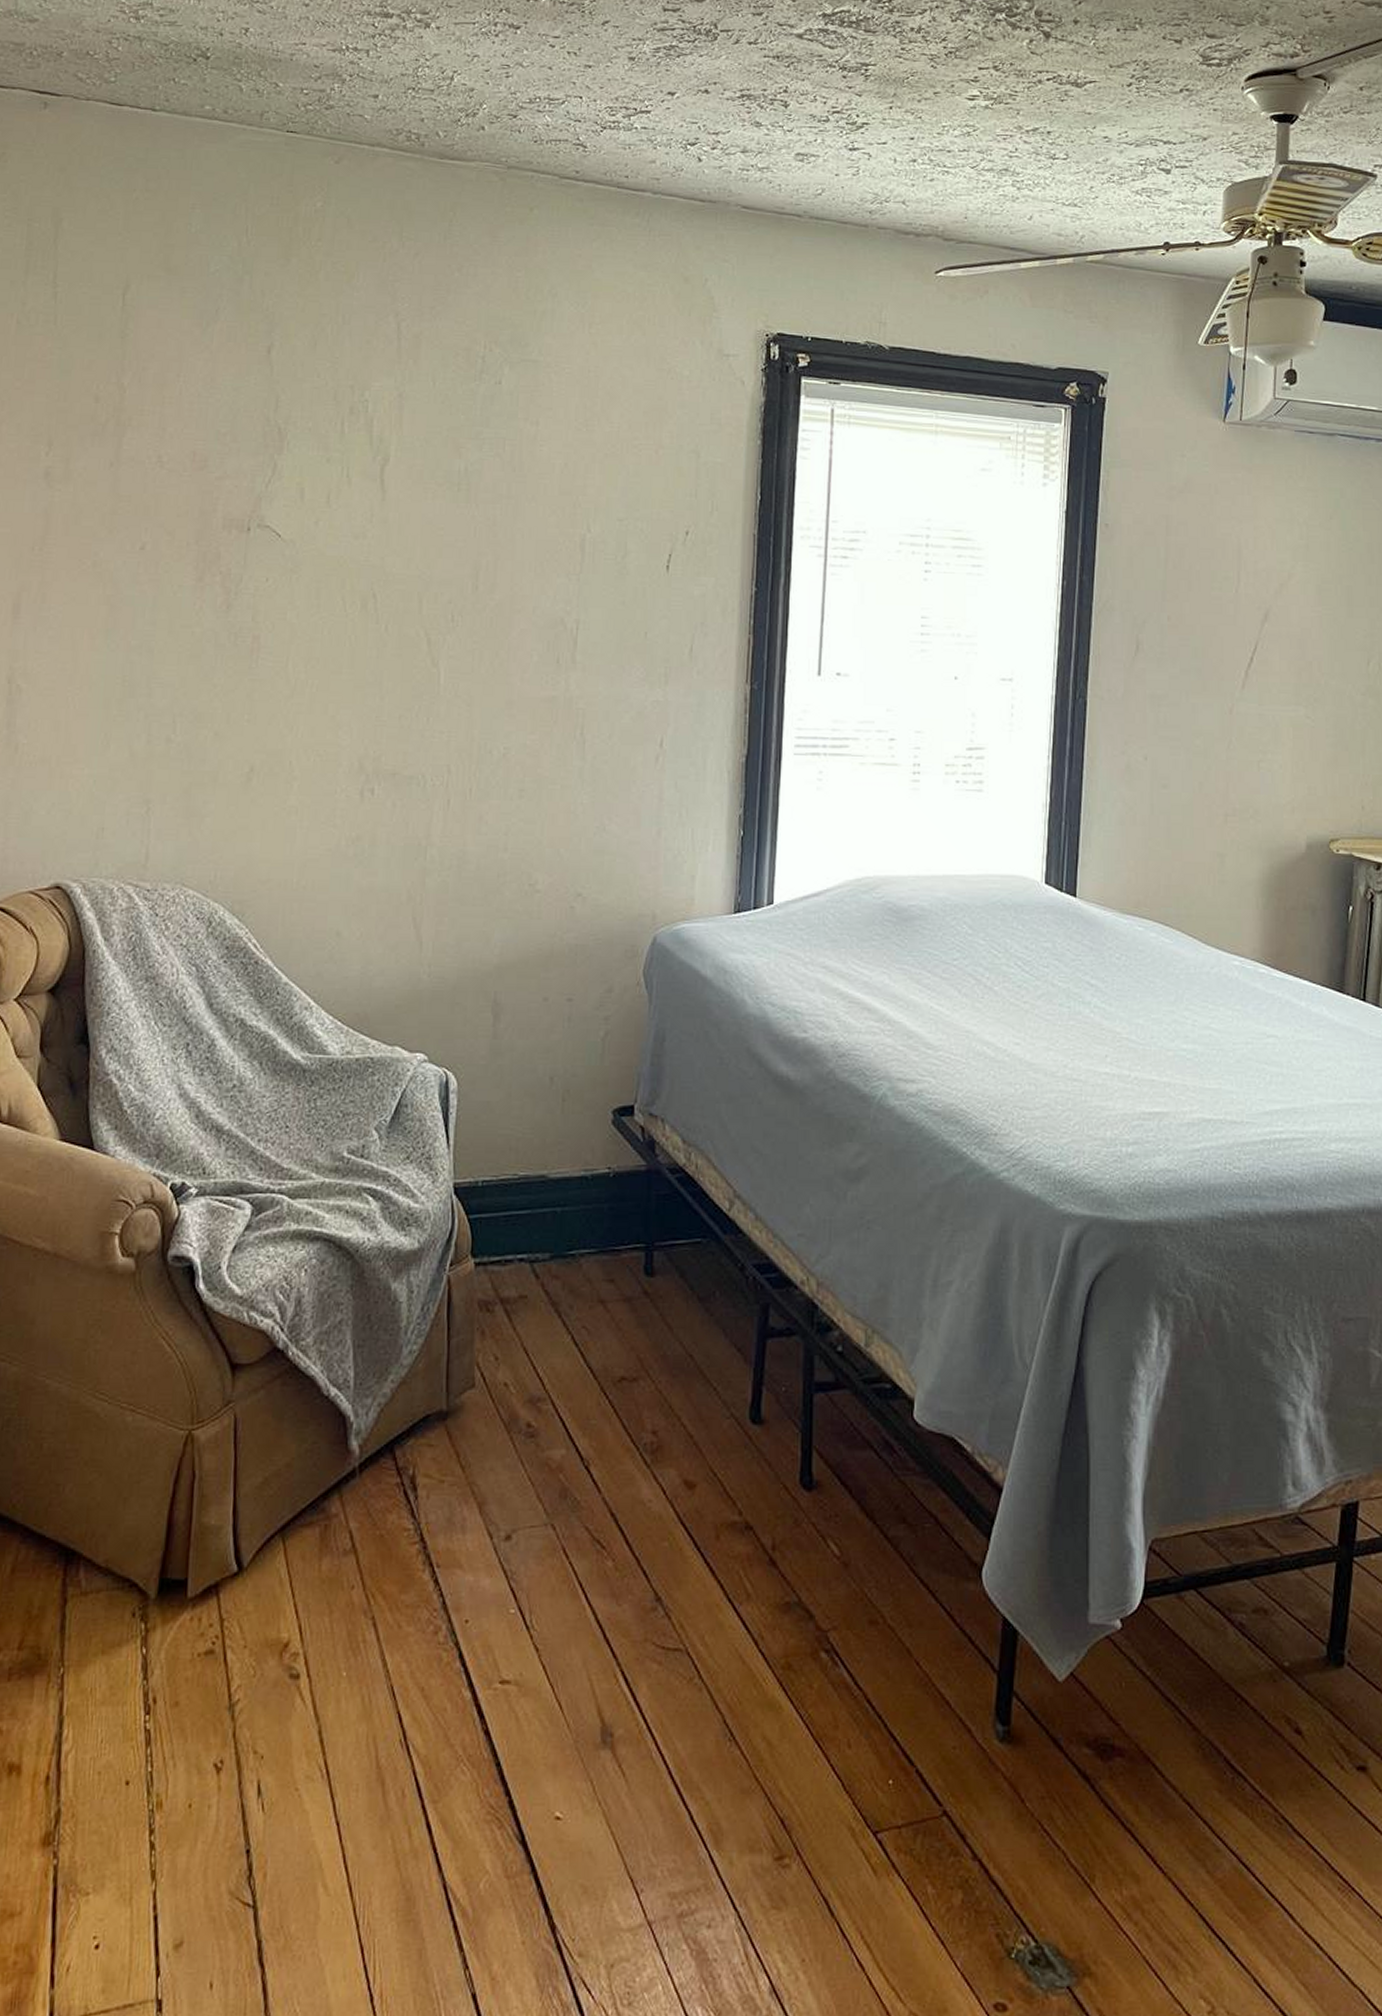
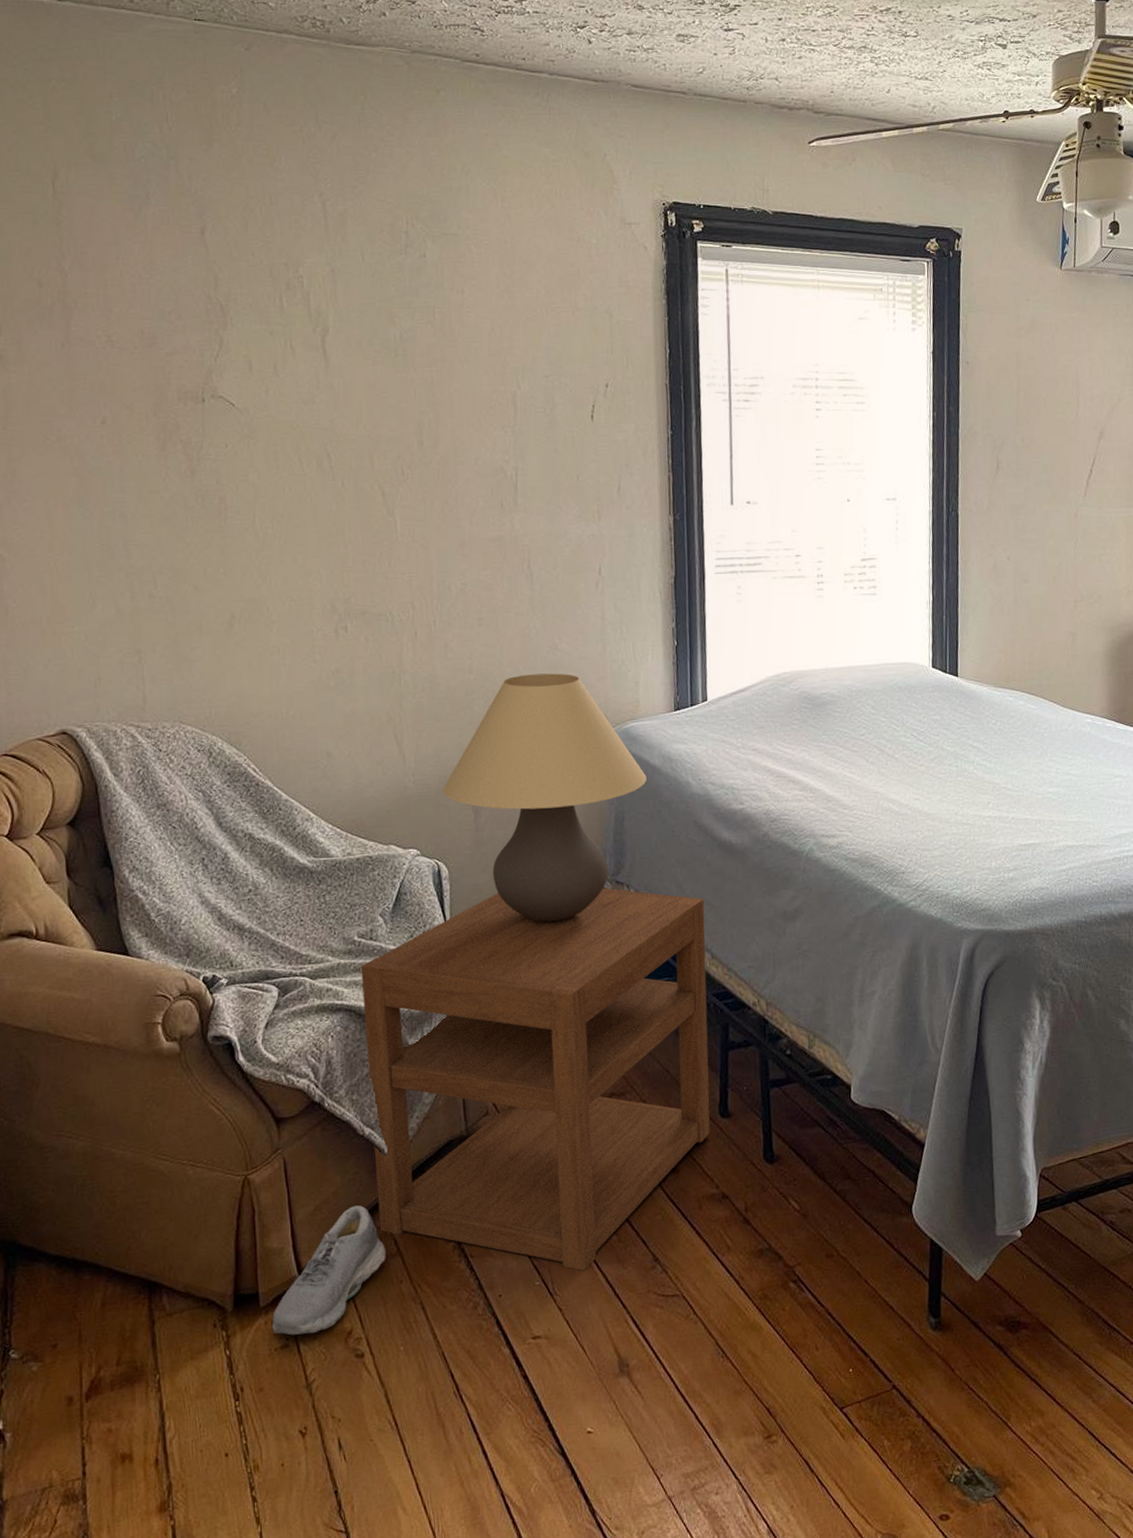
shoe: none [197,1482,339,1641] -> present [271,1204,386,1336]
nightstand: none [335,1113,751,1603] -> present [360,887,710,1272]
table lamp: none [461,858,695,1156] -> present [443,673,647,922]

